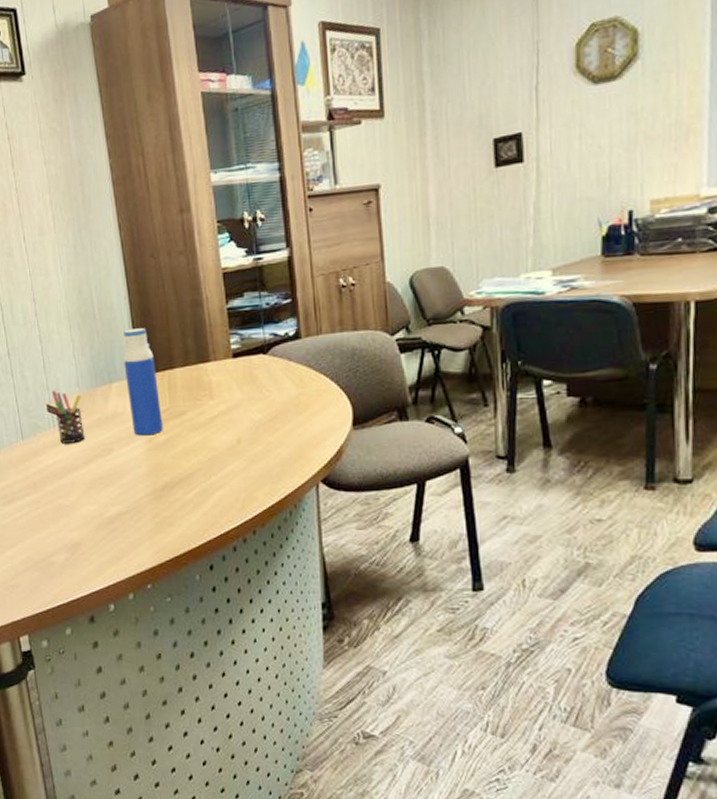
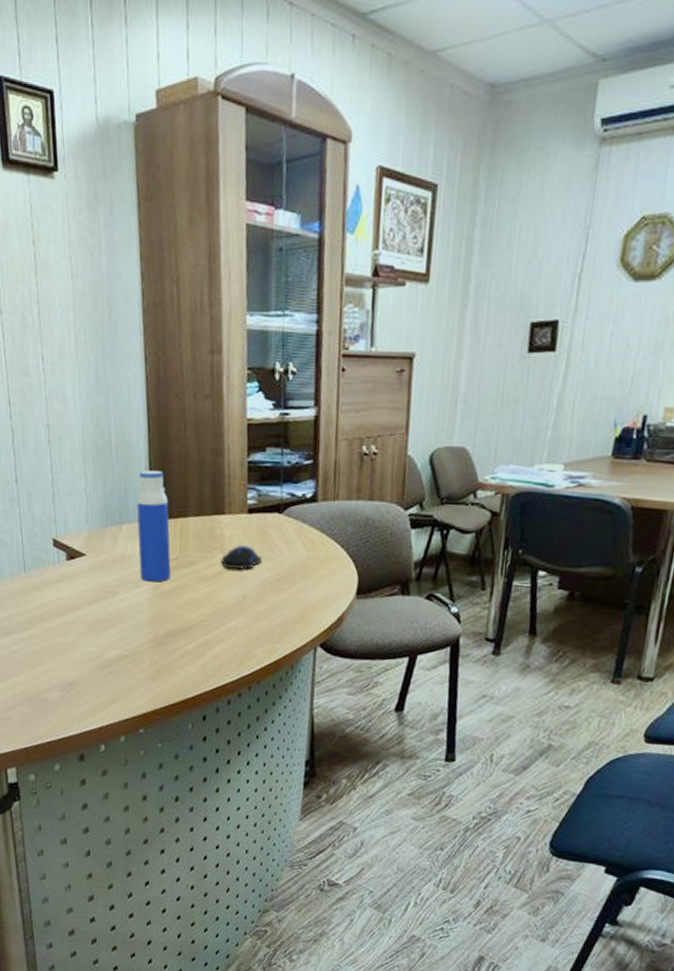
pen holder: present [51,390,85,443] -> none [59,524,90,582]
computer mouse: none [211,389,253,414] -> present [221,545,263,569]

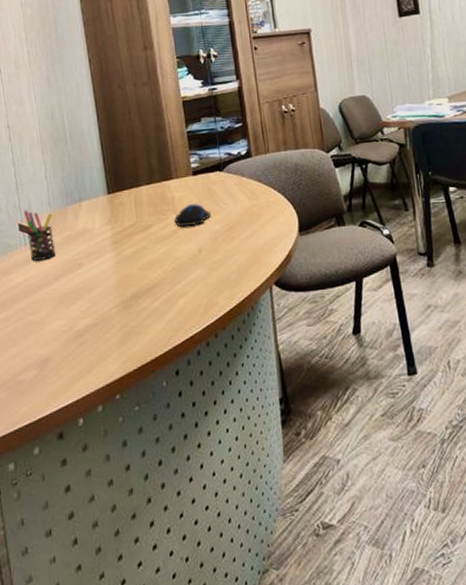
pen holder: none [59,524,90,582] -> present [23,210,56,261]
water bottle: present [137,470,171,582] -> none [93,150,130,250]

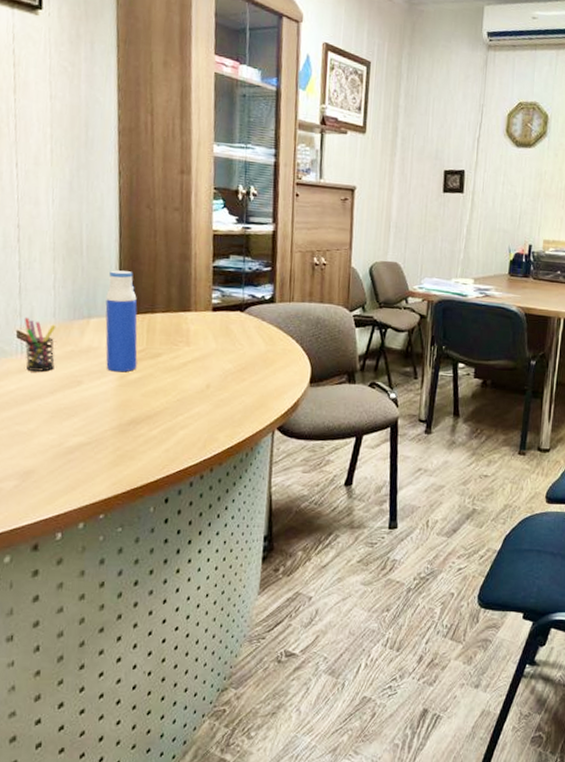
water bottle: none [93,150,130,250] -> present [105,270,138,373]
computer mouse: present [174,204,212,227] -> none [186,339,226,361]

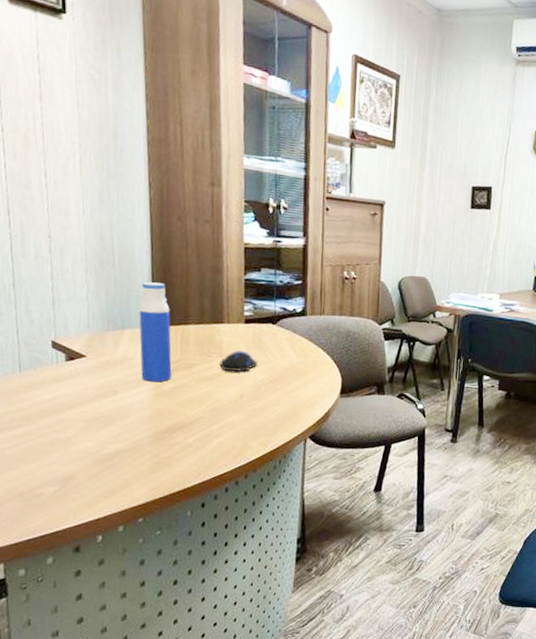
pen holder: present [24,317,56,372] -> none [58,327,91,381]
computer mouse: none [186,339,226,361] -> present [220,351,258,372]

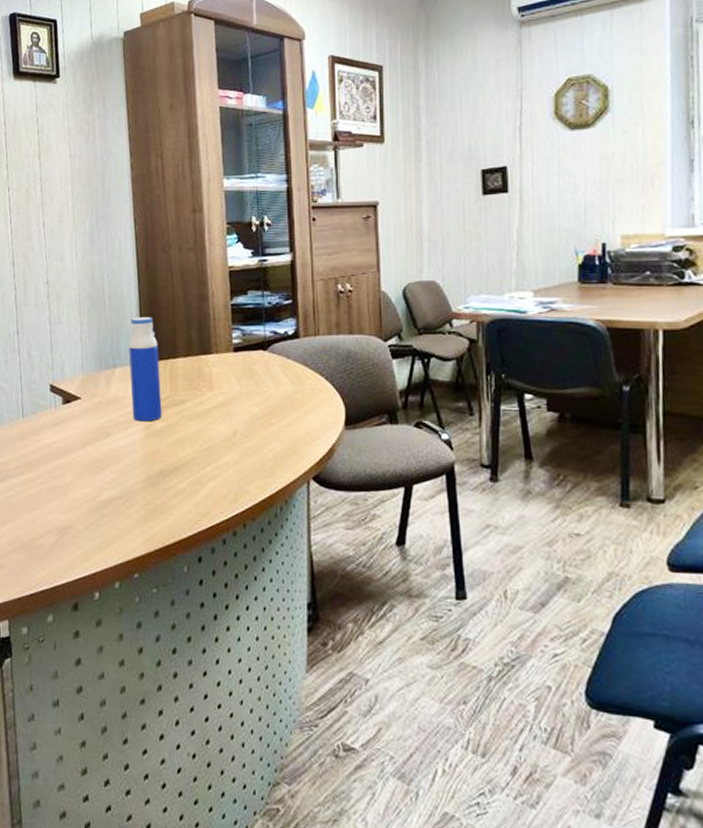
computer mouse: present [220,351,258,372] -> none [210,383,250,405]

